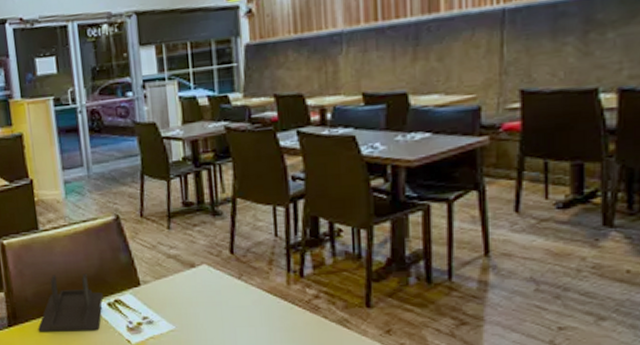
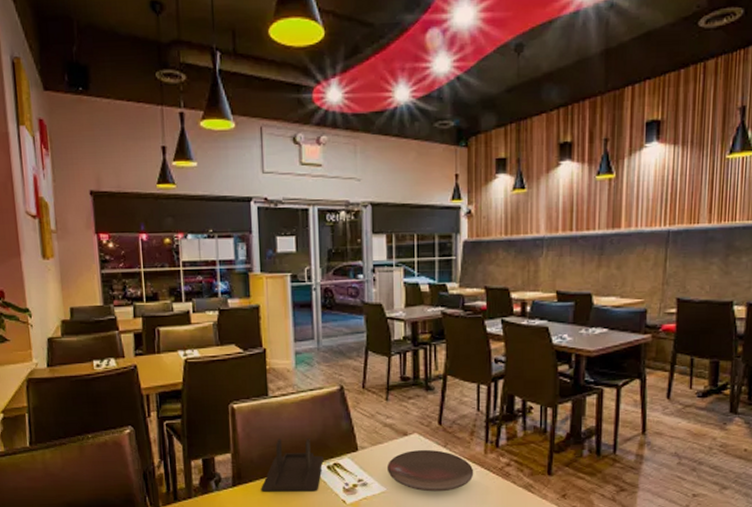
plate: none [174,282,276,329] -> present [386,449,474,492]

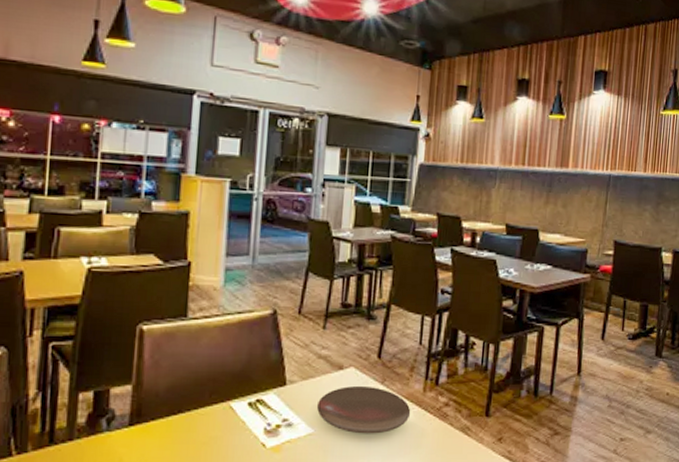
napkin holder: present [261,438,324,492] -> none [164,368,245,433]

